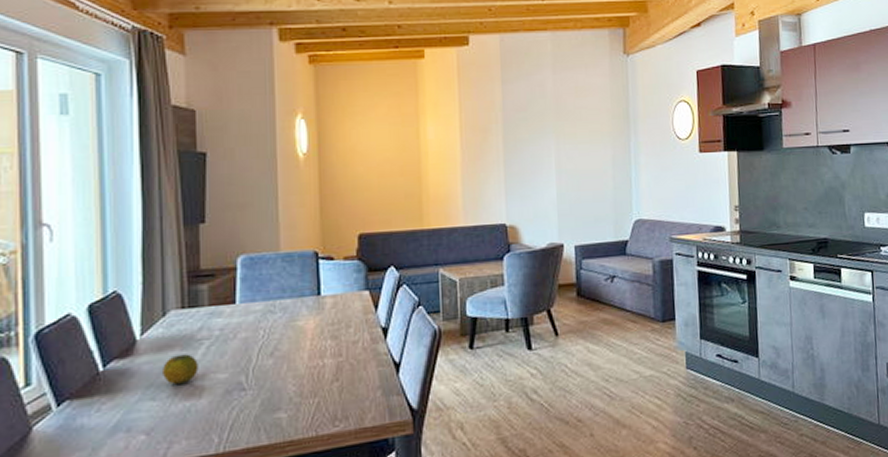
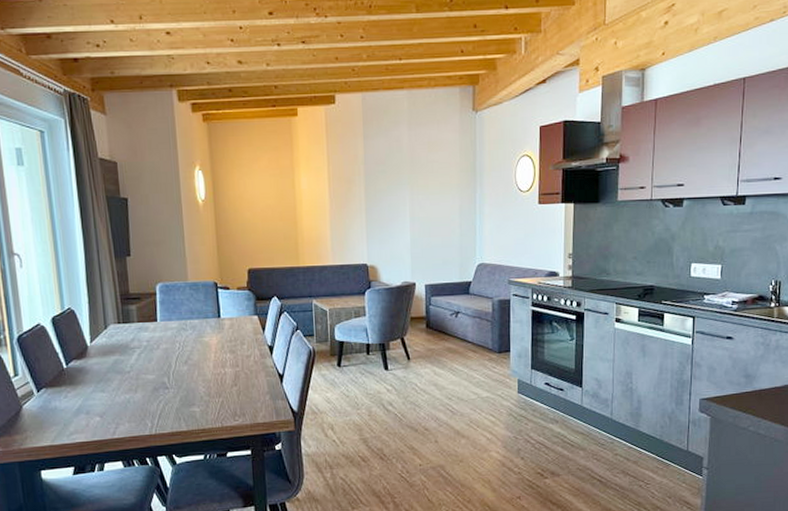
fruit: present [163,354,199,385] -> none [108,359,134,381]

